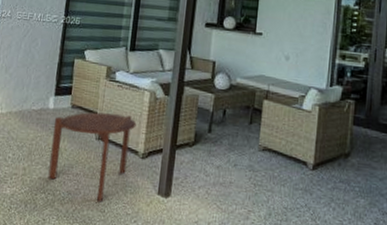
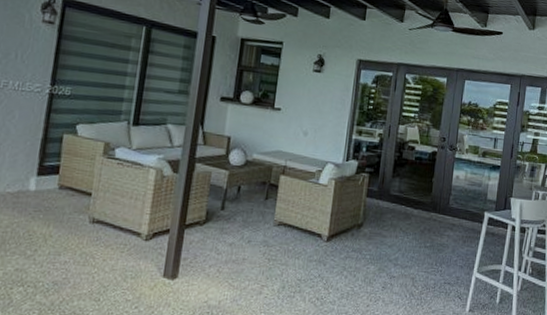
side table: present [48,112,137,203] -> none [27,193,140,291]

